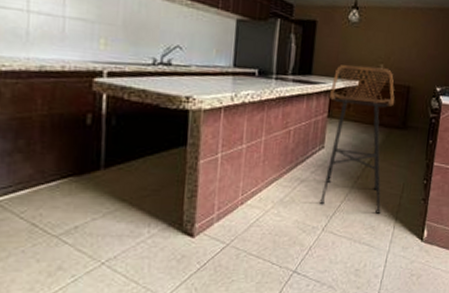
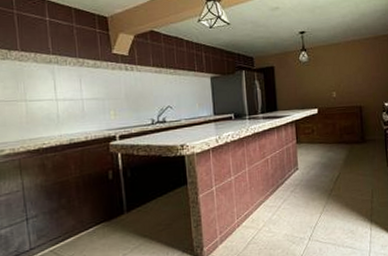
bar stool: present [320,64,395,214] -> none [295,94,357,219]

